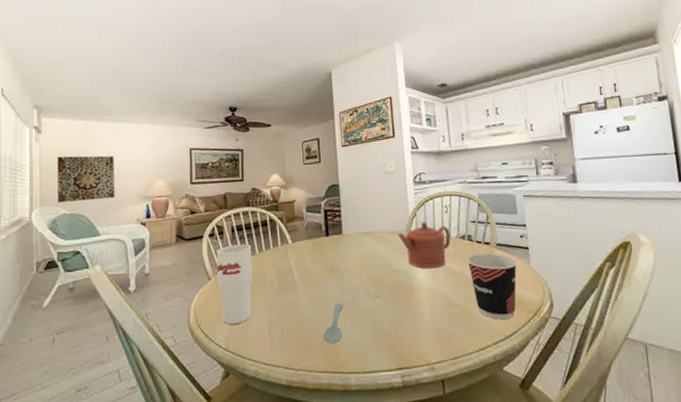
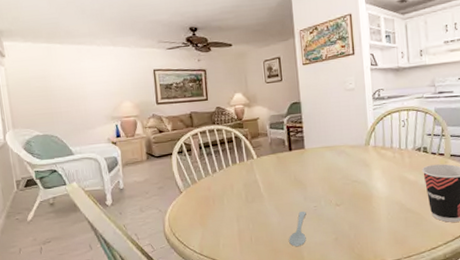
wall art: present [57,155,115,202] -> none [23,78,84,125]
cup: present [217,244,253,324] -> none [186,159,223,232]
teapot: present [398,221,451,269] -> none [357,135,407,179]

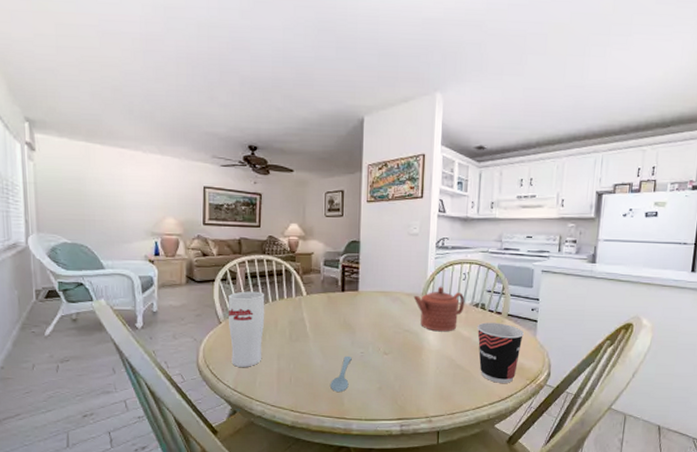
cup: none [186,159,223,232] -> present [229,291,265,367]
teapot: none [357,135,407,179] -> present [413,286,465,332]

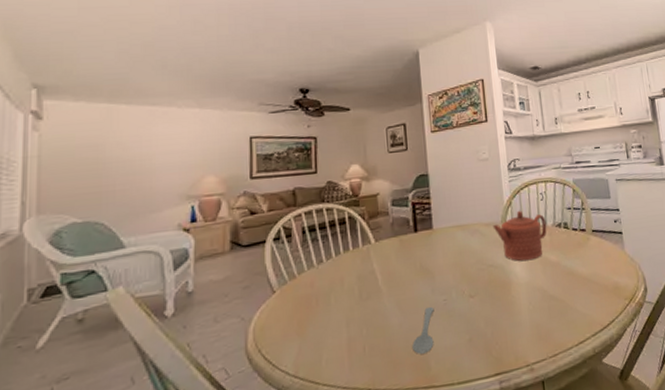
cup: present [229,291,265,367] -> none [283,246,329,345]
cup: present [477,322,525,383] -> none [563,240,613,309]

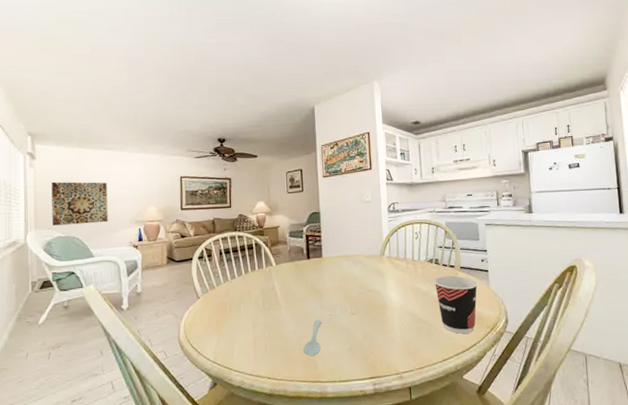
wall art: none [64,147,148,208] -> present [51,181,108,226]
teapot: present [492,210,547,262] -> none [372,246,420,289]
cup: none [563,240,613,309] -> present [433,275,478,334]

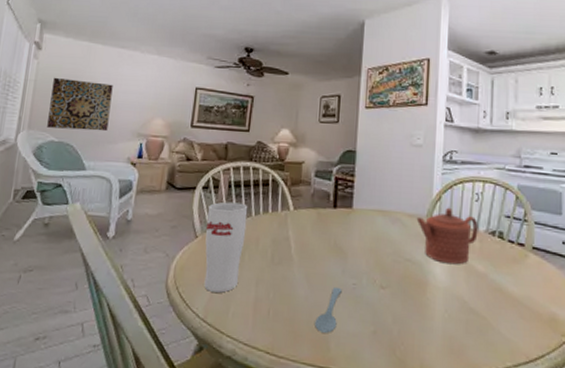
cup: none [206,266,239,339] -> present [204,201,248,293]
teapot: none [372,246,420,289] -> present [416,207,478,265]
cup: present [433,275,478,334] -> none [494,255,556,339]

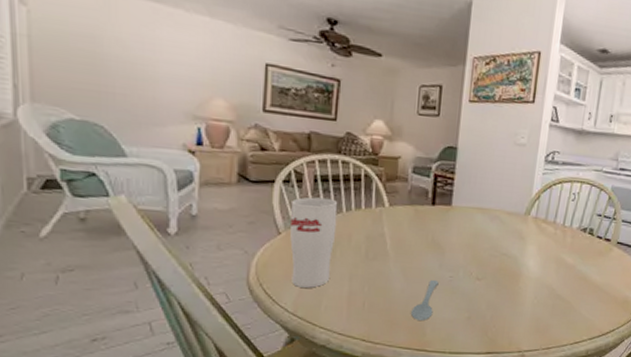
wall art: present [47,77,113,132] -> none [58,33,151,111]
teapot: present [416,207,478,265] -> none [514,206,572,258]

